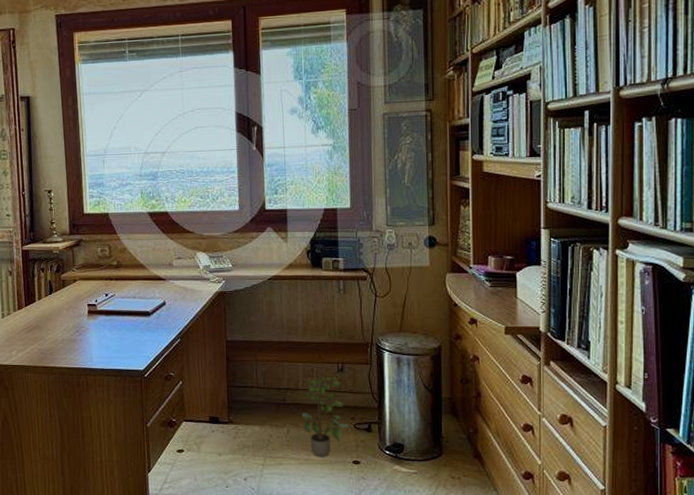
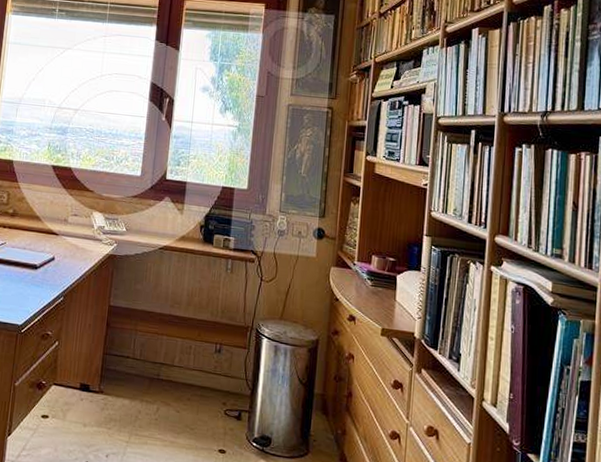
potted plant: present [302,376,351,456] -> none [173,355,222,441]

